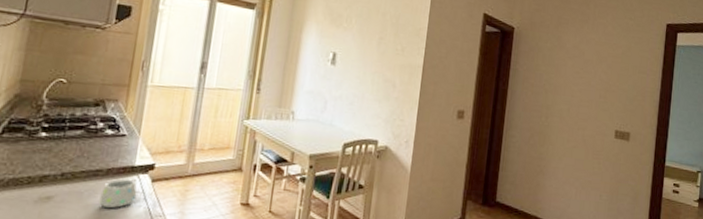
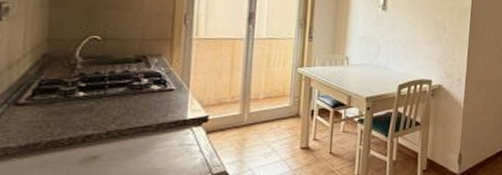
mug: present [99,179,138,208] -> none [151,133,192,162]

